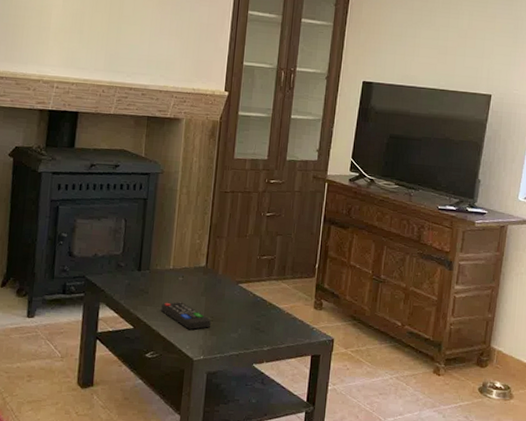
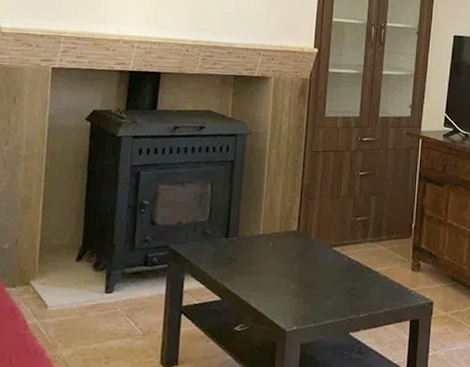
remote control: present [161,302,212,330] -> none [250,269,305,298]

